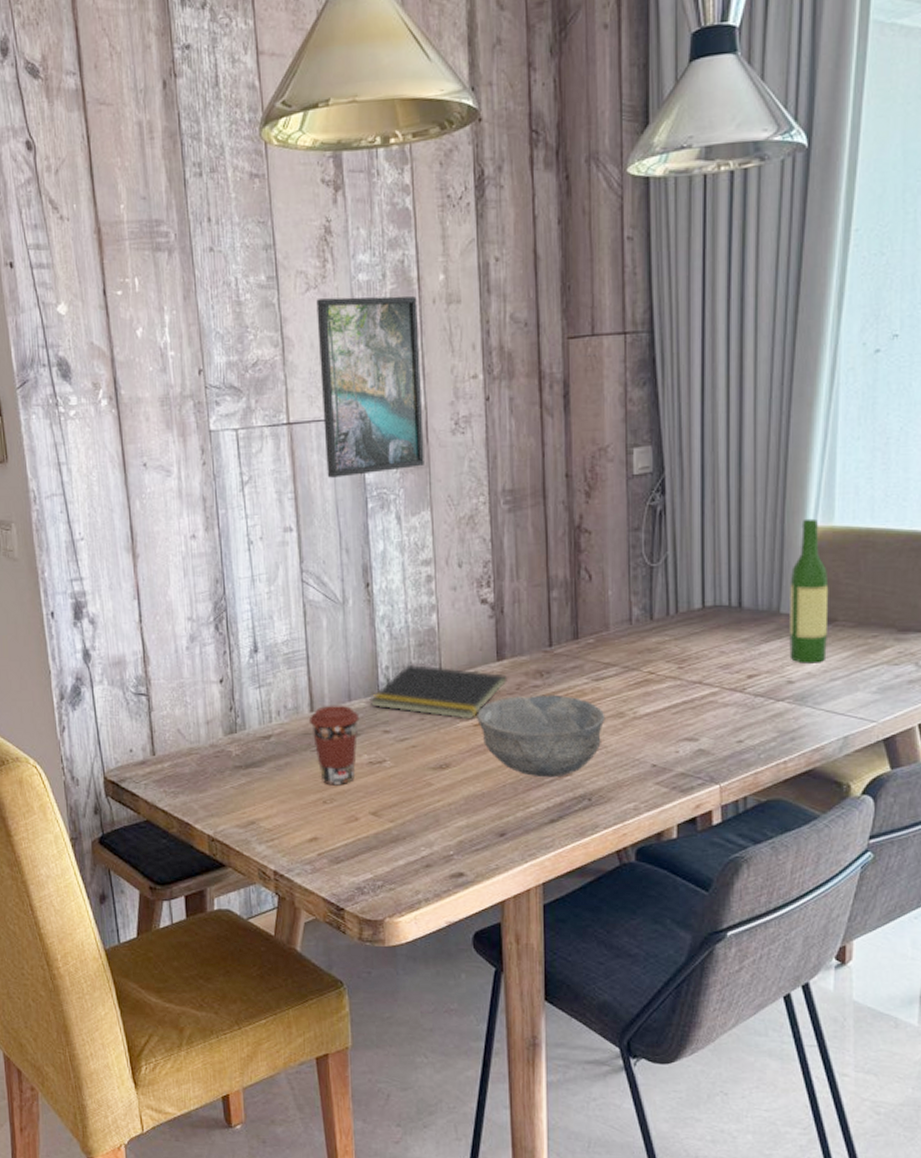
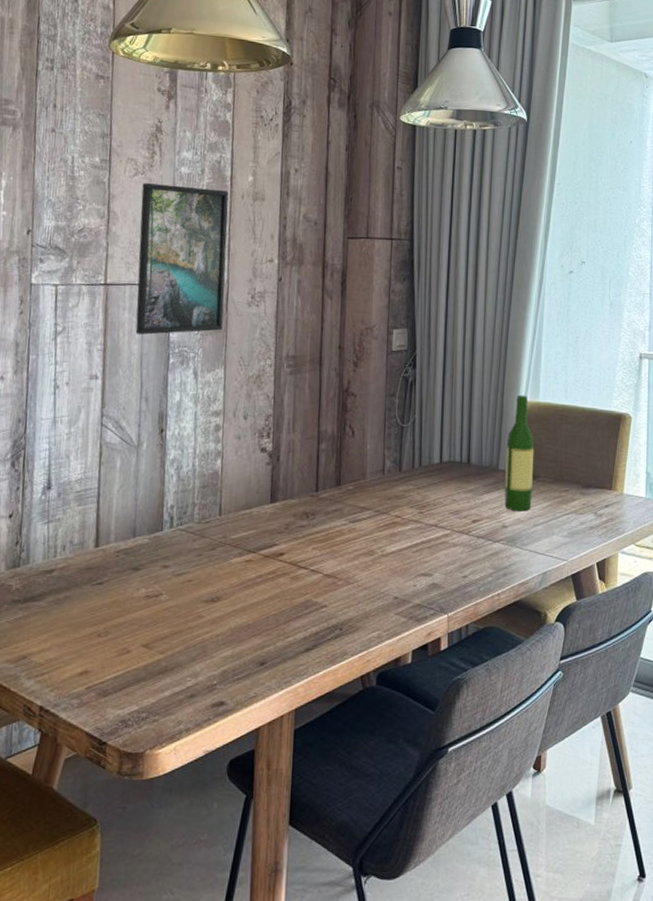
coffee cup: present [308,705,360,786] -> none [92,541,142,619]
notepad: present [369,664,508,720] -> none [153,504,278,556]
bowl: present [477,694,605,778] -> none [249,534,359,609]

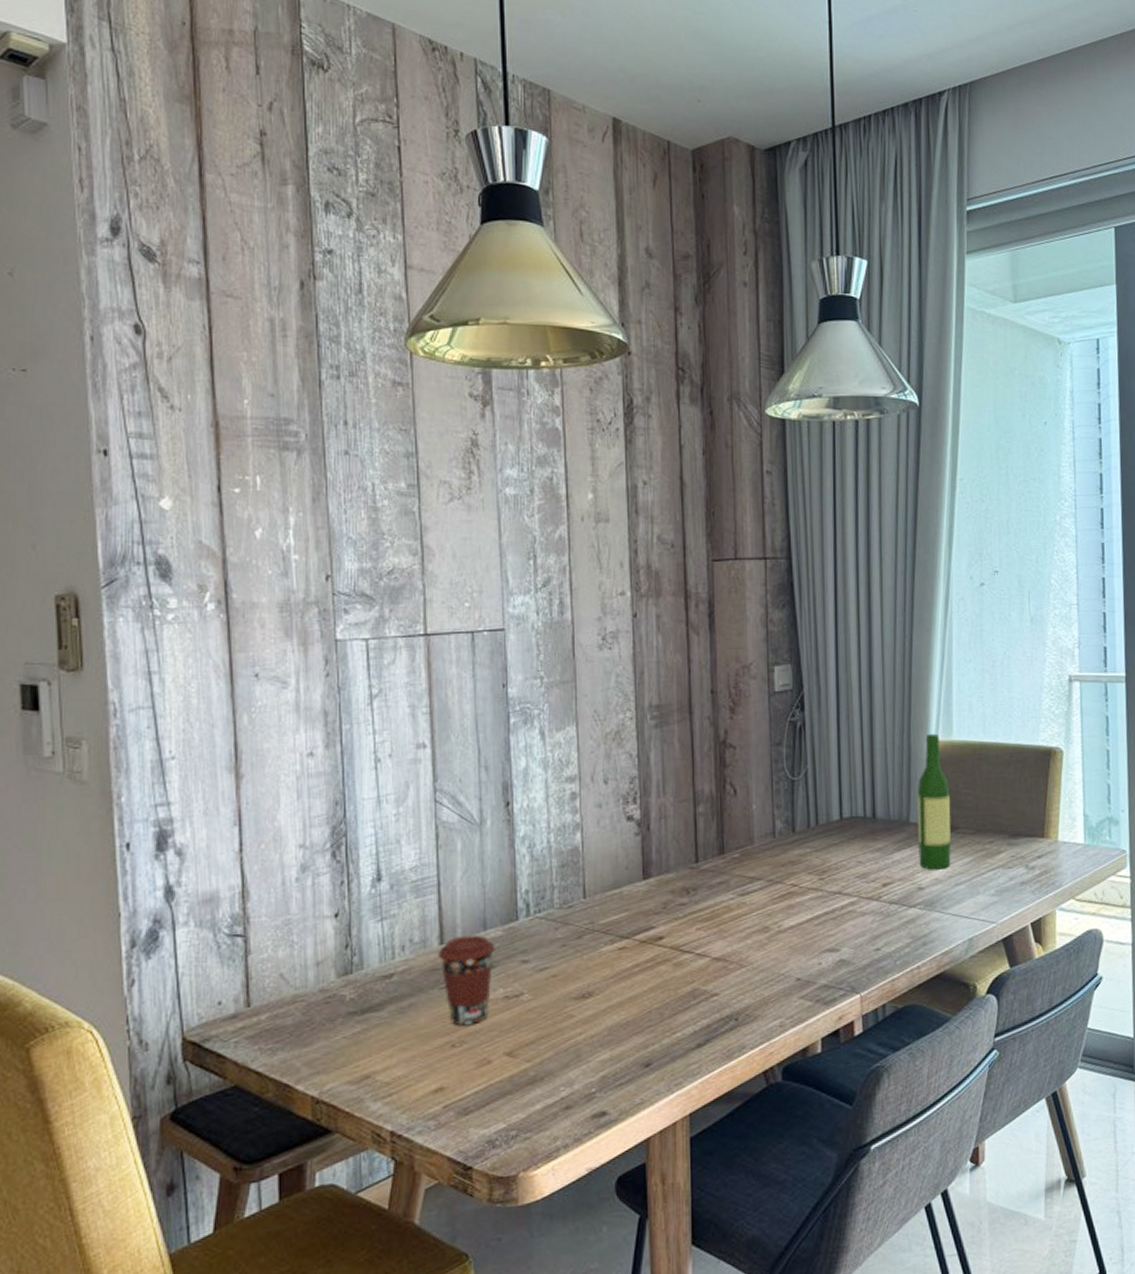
coffee cup: none [92,541,142,619] -> present [437,935,496,1026]
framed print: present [135,183,229,335] -> none [460,510,570,692]

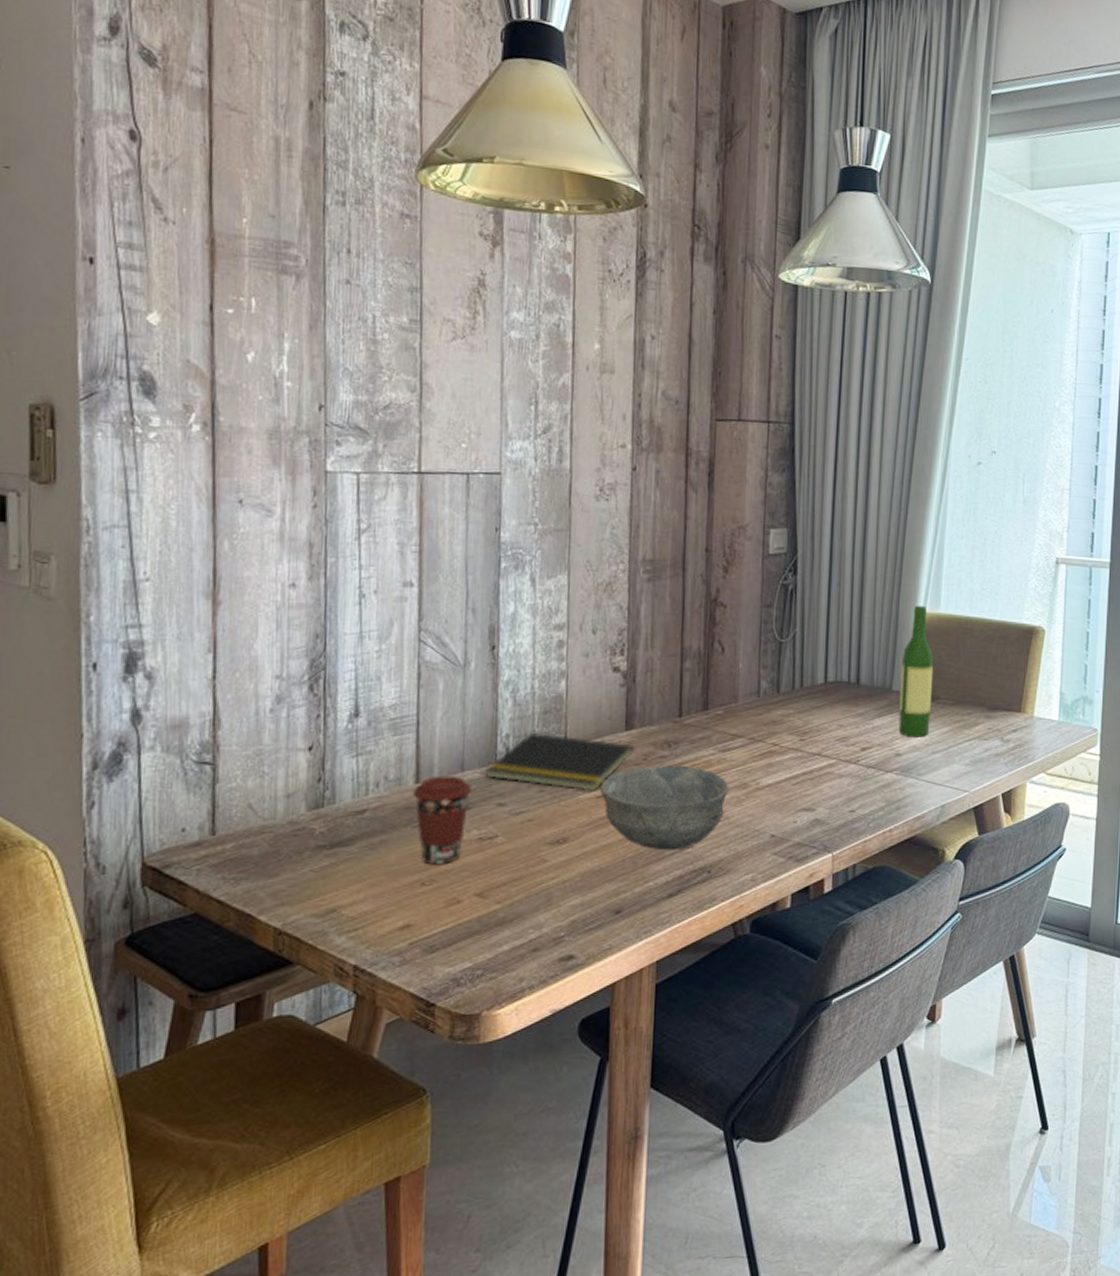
notepad: none [507,886,654,943] -> present [485,732,635,791]
bowl: none [622,912,751,1000] -> present [600,765,729,851]

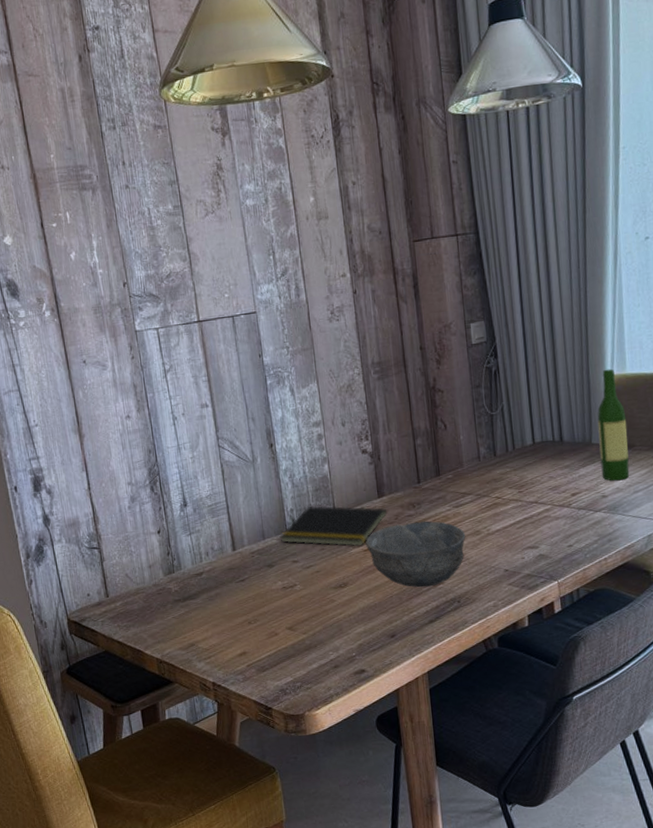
coffee cup: present [412,775,472,865] -> none [232,543,273,609]

